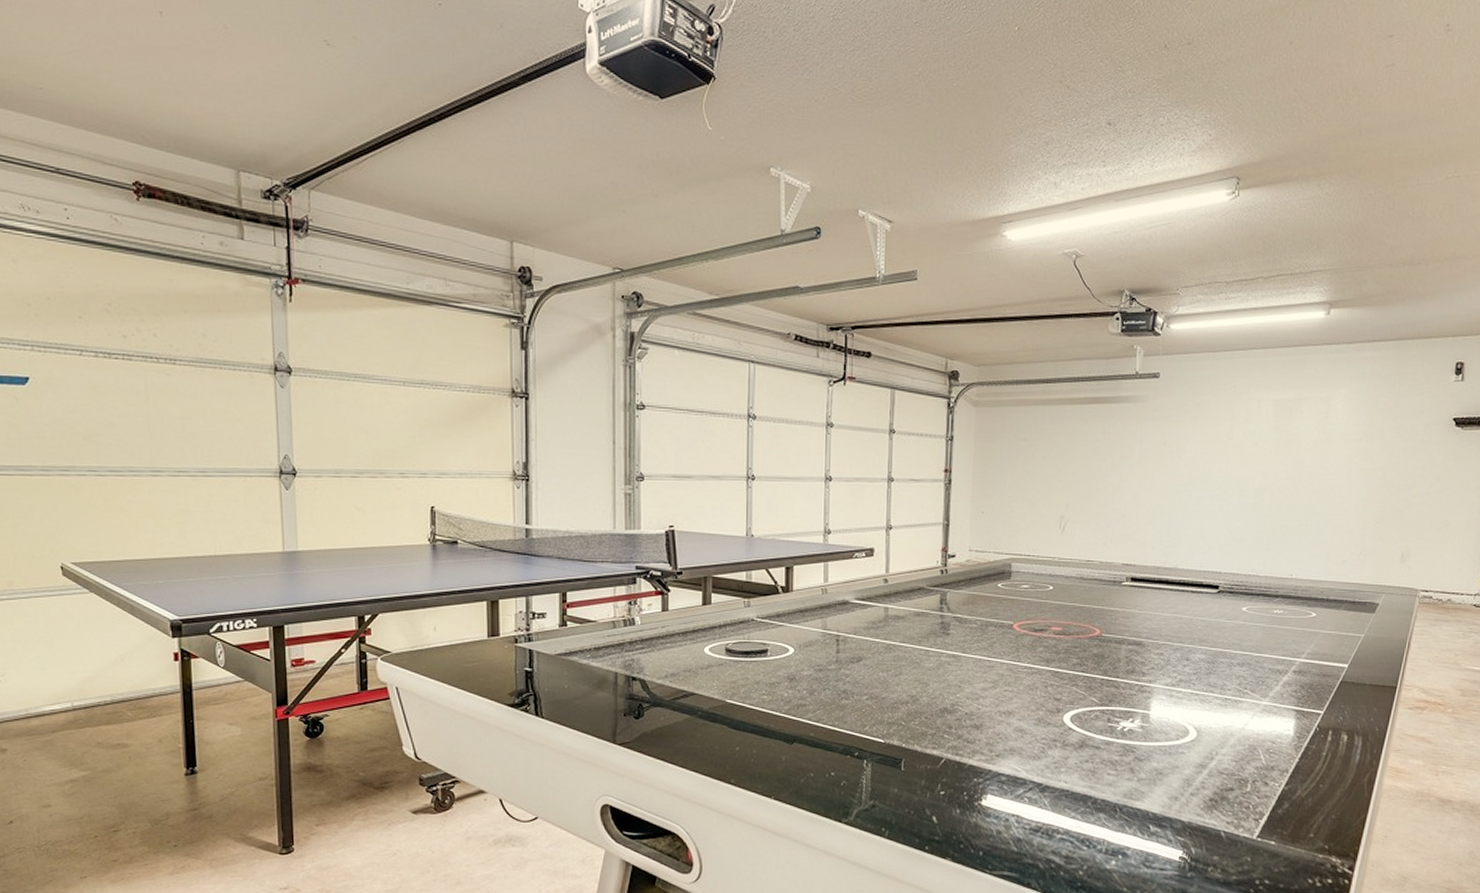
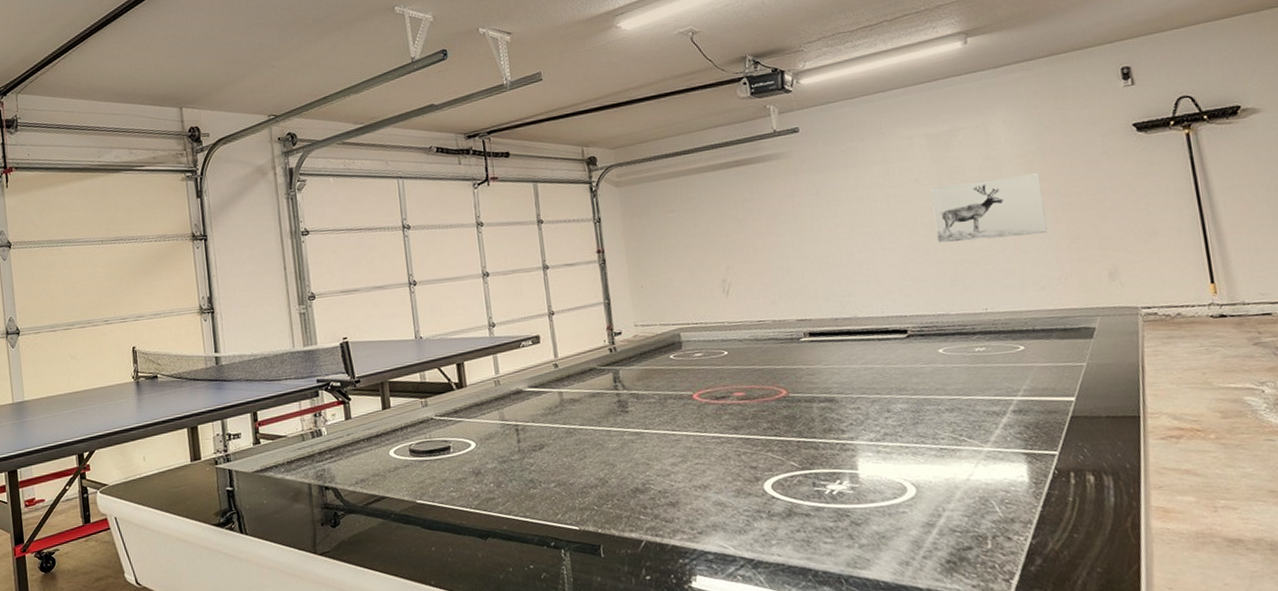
wall art: none [1263,452,1365,511] -> present [930,173,1048,243]

